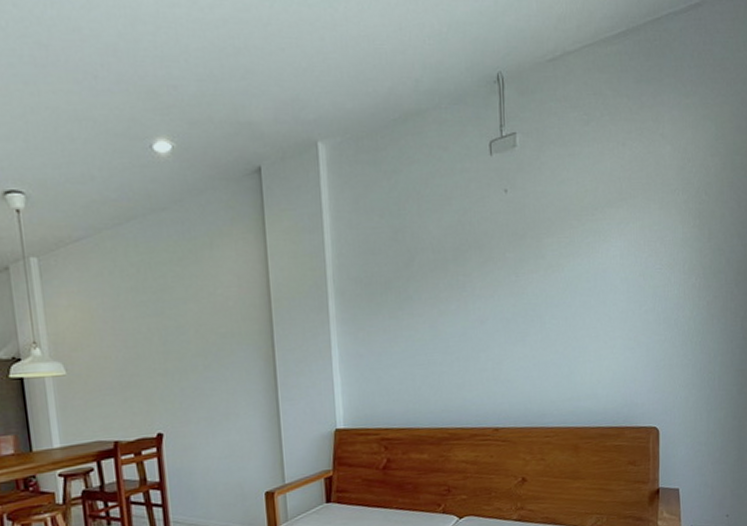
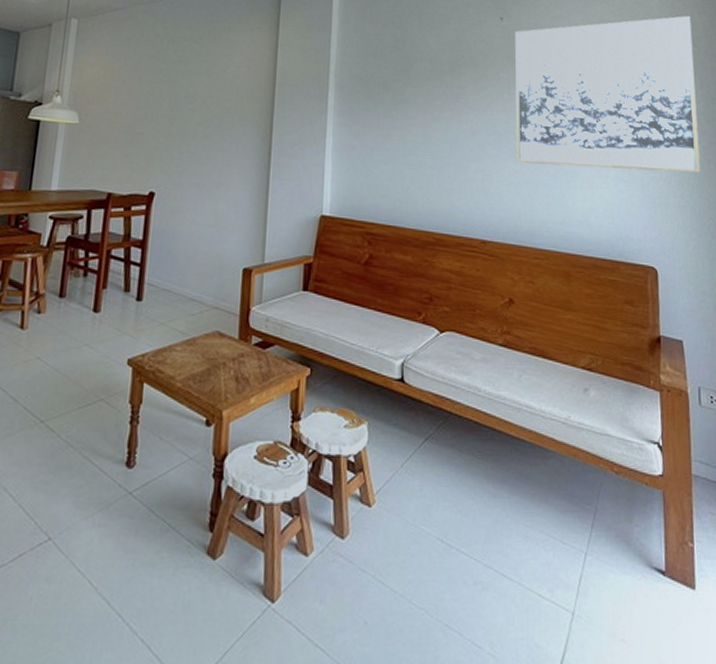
wall art: none [521,159,704,347] -> present [515,15,701,173]

